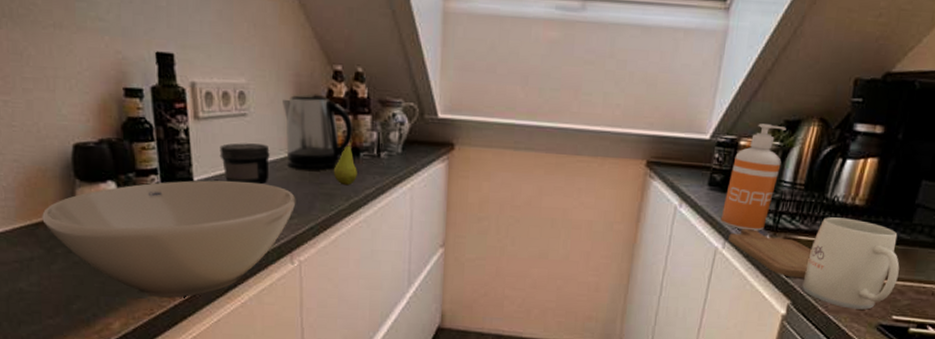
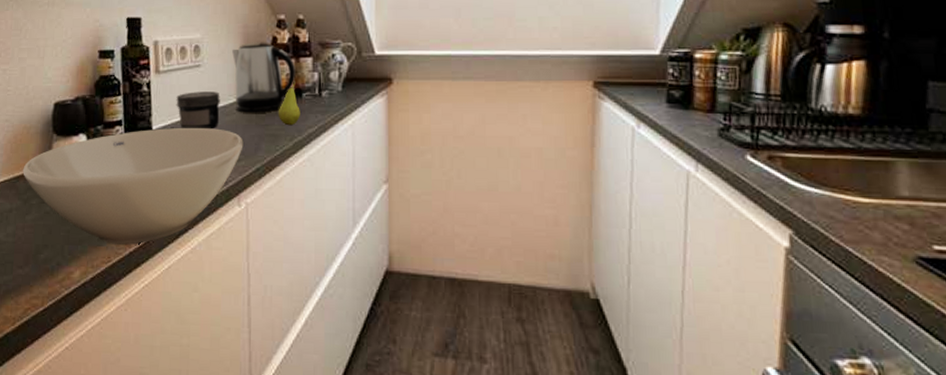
soap dispenser: present [720,123,787,231] -> none [687,34,748,150]
chopping board: present [728,228,812,279] -> none [701,147,807,203]
mug: present [802,217,900,310] -> none [803,130,928,239]

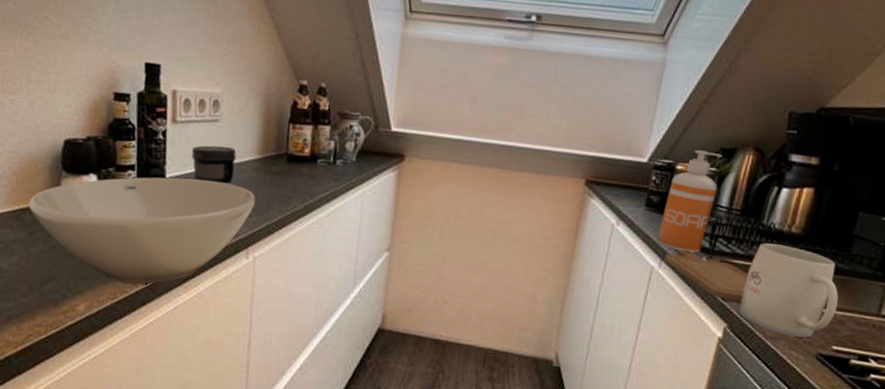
kettle: present [232,42,296,113] -> none [251,103,314,174]
fruit: present [278,81,300,126] -> none [291,146,314,189]
soap dispenser: none [687,34,748,150] -> present [657,150,722,253]
chopping board: none [701,147,807,203] -> present [665,249,748,303]
mug: none [803,130,928,239] -> present [739,243,839,338]

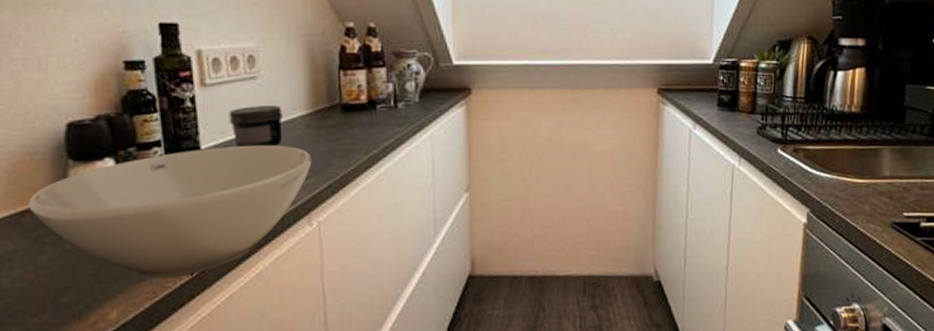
soap dispenser: present [657,150,722,253] -> none [733,45,781,146]
chopping board: present [665,249,748,303] -> none [743,143,821,186]
mug: present [739,243,839,338] -> none [817,125,902,211]

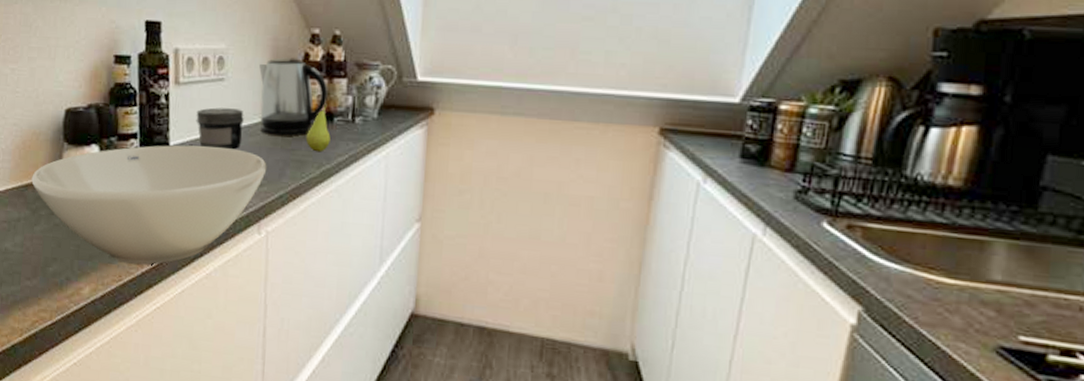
kettle: none [294,51,368,128] -> present [259,57,328,136]
fruit: none [350,92,375,139] -> present [305,103,331,153]

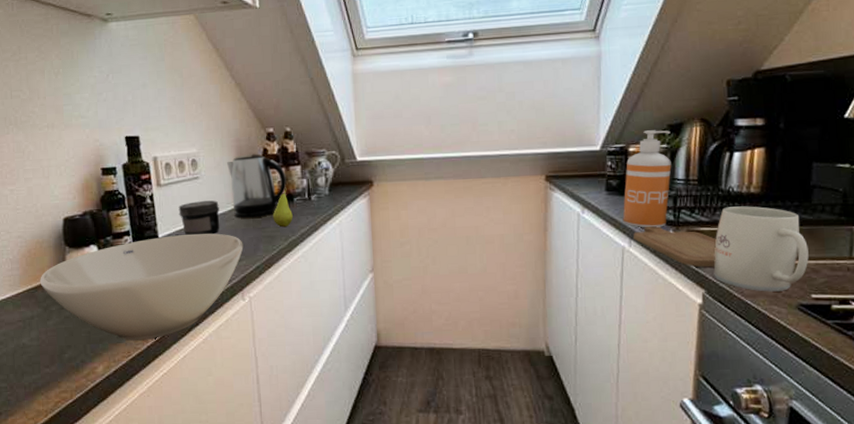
soap dispenser: none [758,84,842,216] -> present [622,130,672,228]
chopping board: none [770,210,889,279] -> present [633,225,717,268]
mug: none [878,200,1024,326] -> present [713,206,809,292]

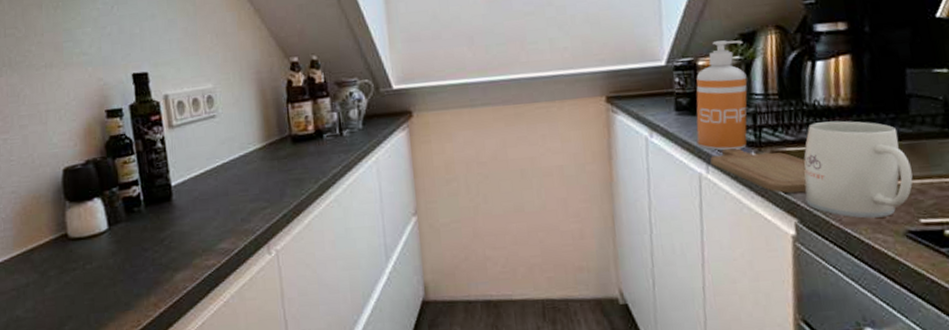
bowl: present [40,233,244,341] -> none [36,178,268,307]
jar: present [178,200,220,236] -> none [193,141,241,183]
kettle: present [227,153,287,218] -> none [247,86,315,160]
fruit: present [272,187,293,228] -> none [300,122,323,169]

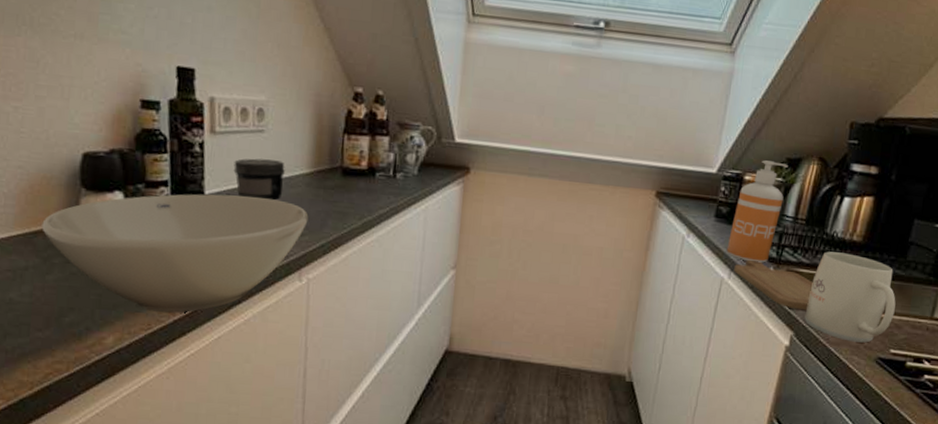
bowl: none [36,178,268,307] -> present [42,193,309,313]
jar: none [193,141,241,183] -> present [233,158,285,200]

